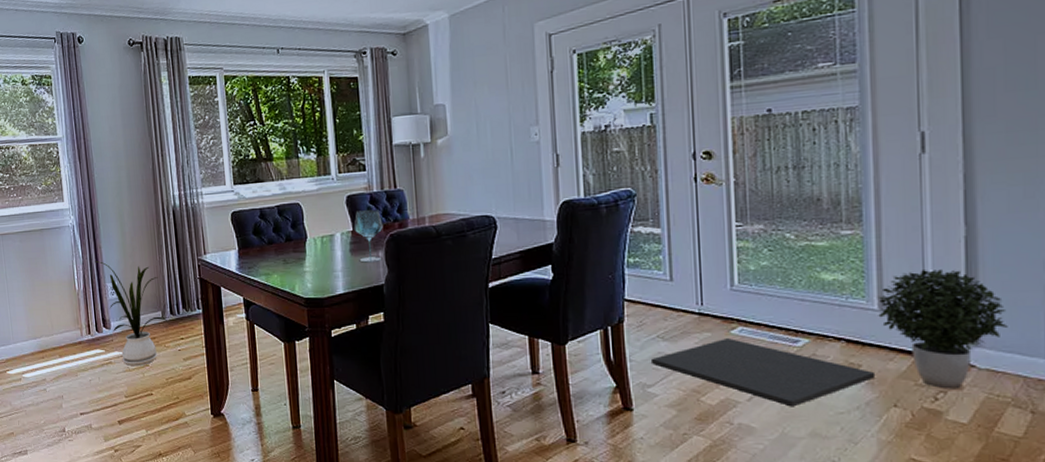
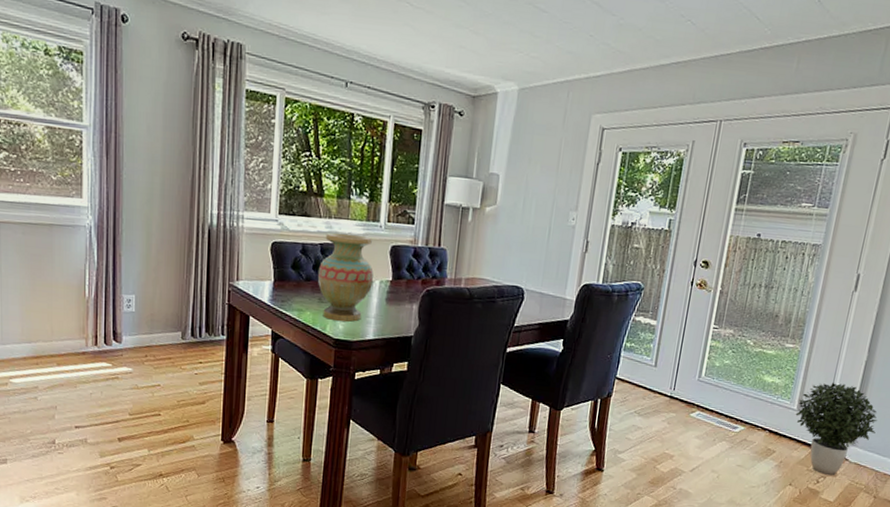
house plant: present [95,261,167,366] -> none [112,269,186,385]
vase: none [278,191,334,280] -> present [317,233,373,322]
wine glass: present [354,210,383,263] -> none [393,262,422,314]
doormat: present [650,338,876,407] -> none [625,419,784,479]

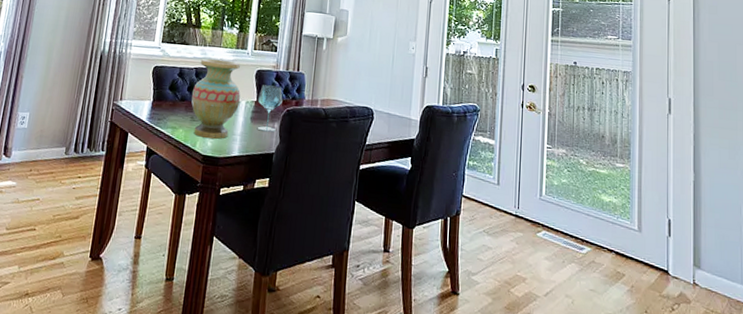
wine glass: none [393,262,422,314] -> present [257,85,283,132]
potted plant: present [796,382,877,476] -> none [637,202,719,303]

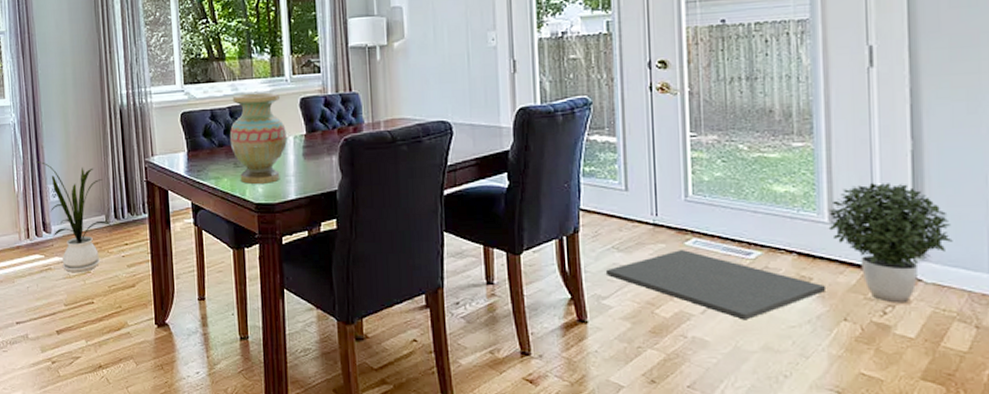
house plant: none [11,89,71,199] -> present [36,161,111,272]
wine glass: present [257,85,283,132] -> none [307,113,337,168]
doormat: none [476,239,634,305] -> present [605,250,827,320]
potted plant: none [637,202,719,303] -> present [828,182,953,304]

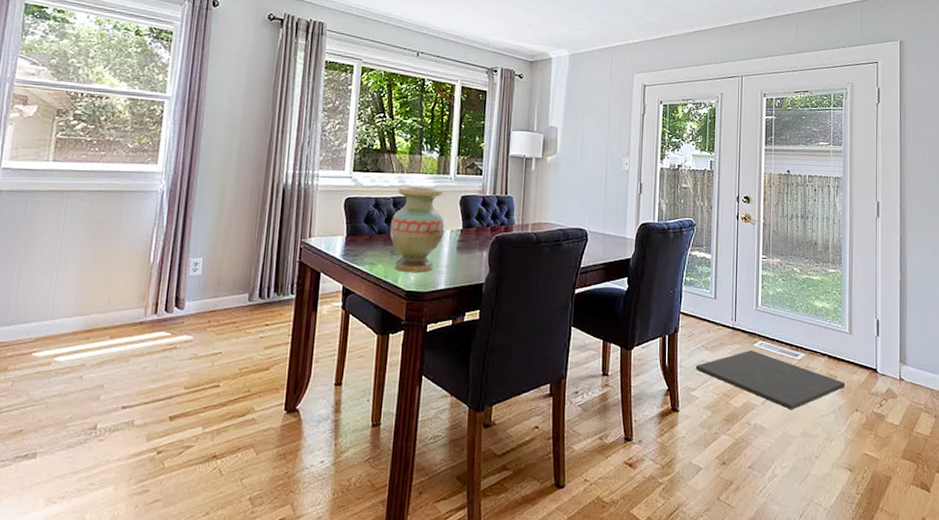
house plant: present [36,161,111,272] -> none [181,233,253,353]
potted plant: present [828,182,953,304] -> none [848,303,922,398]

